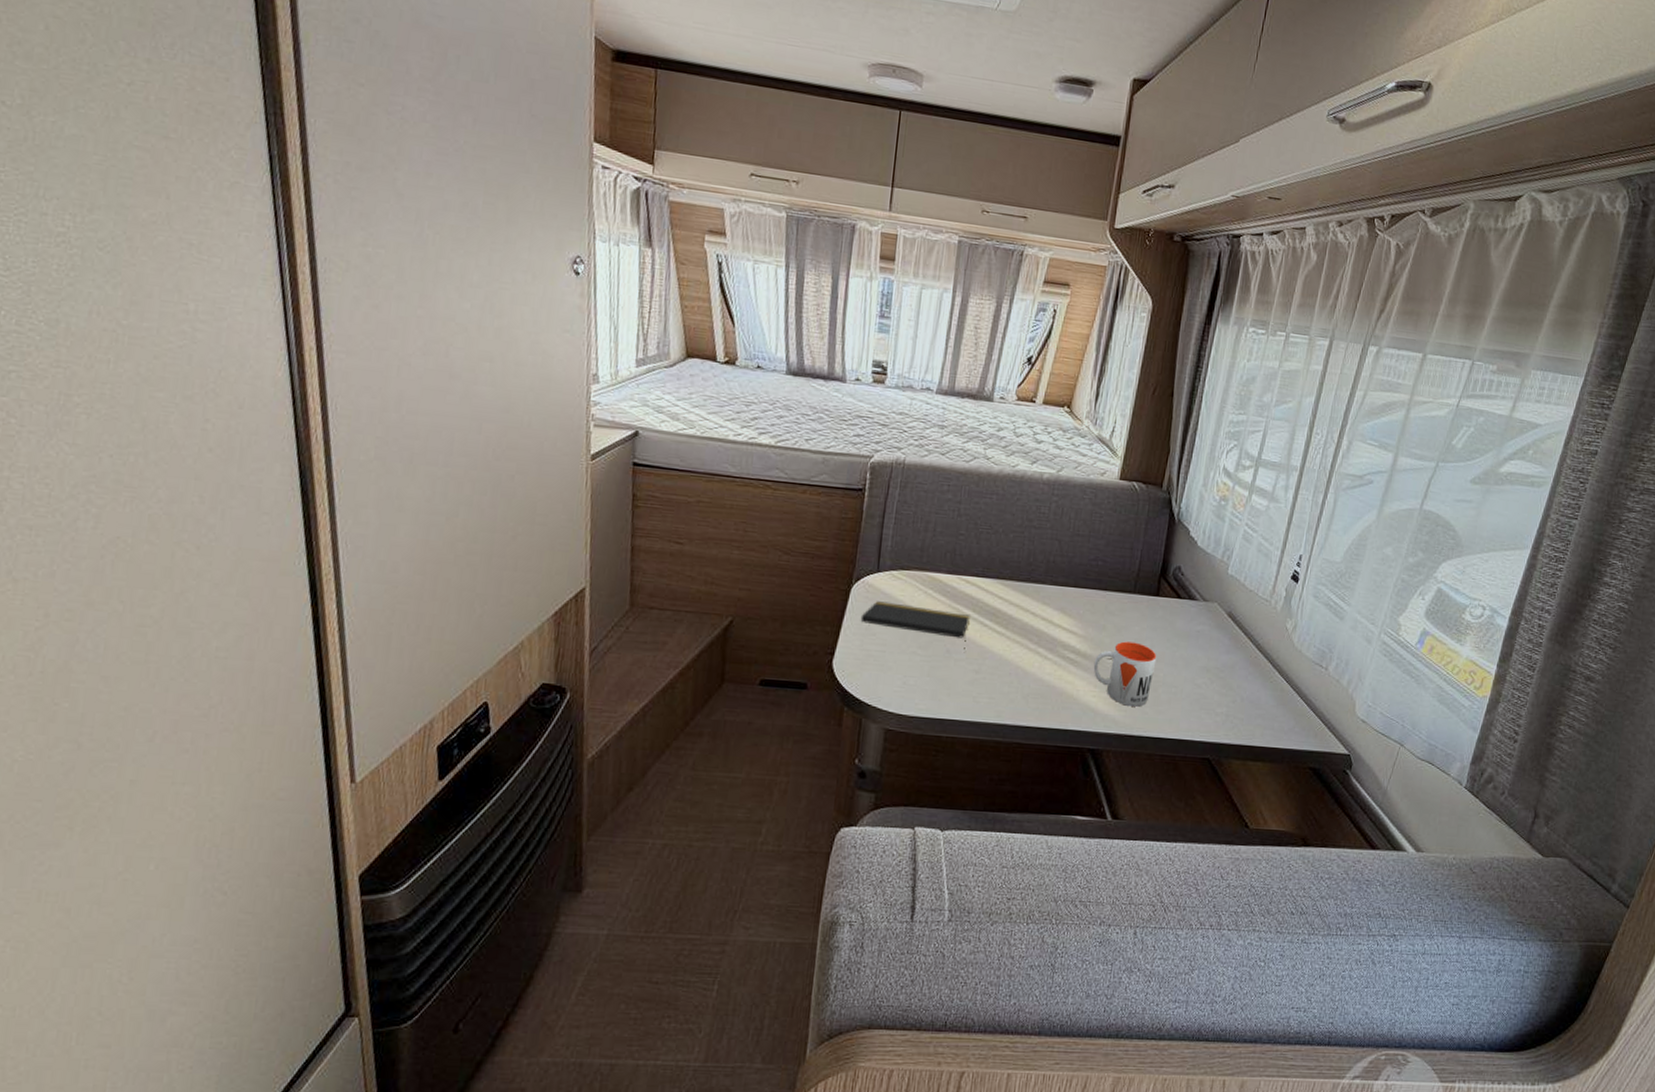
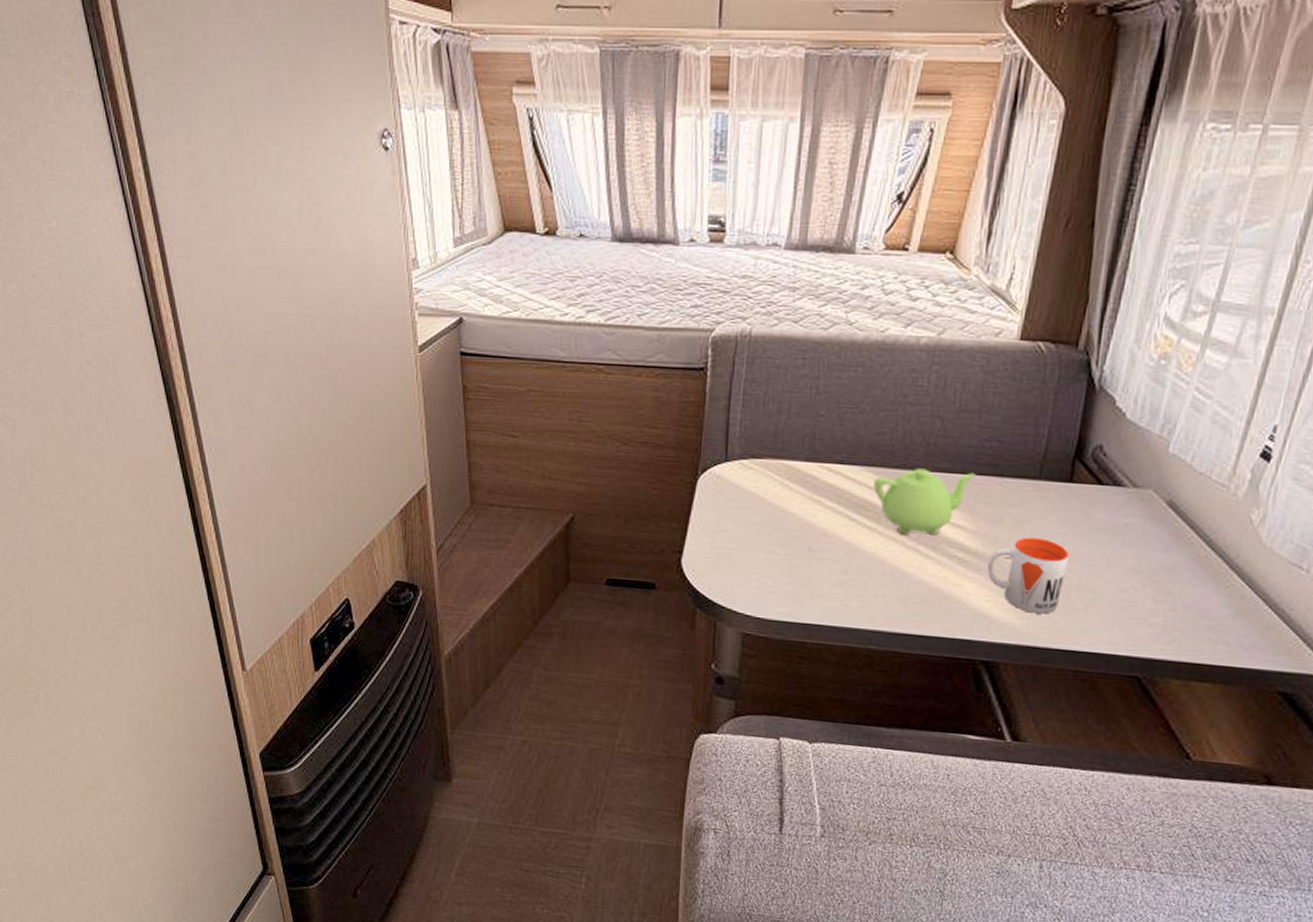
notepad: present [860,601,970,650] -> none [709,494,835,548]
teapot: none [1003,582,1085,639] -> present [873,468,976,535]

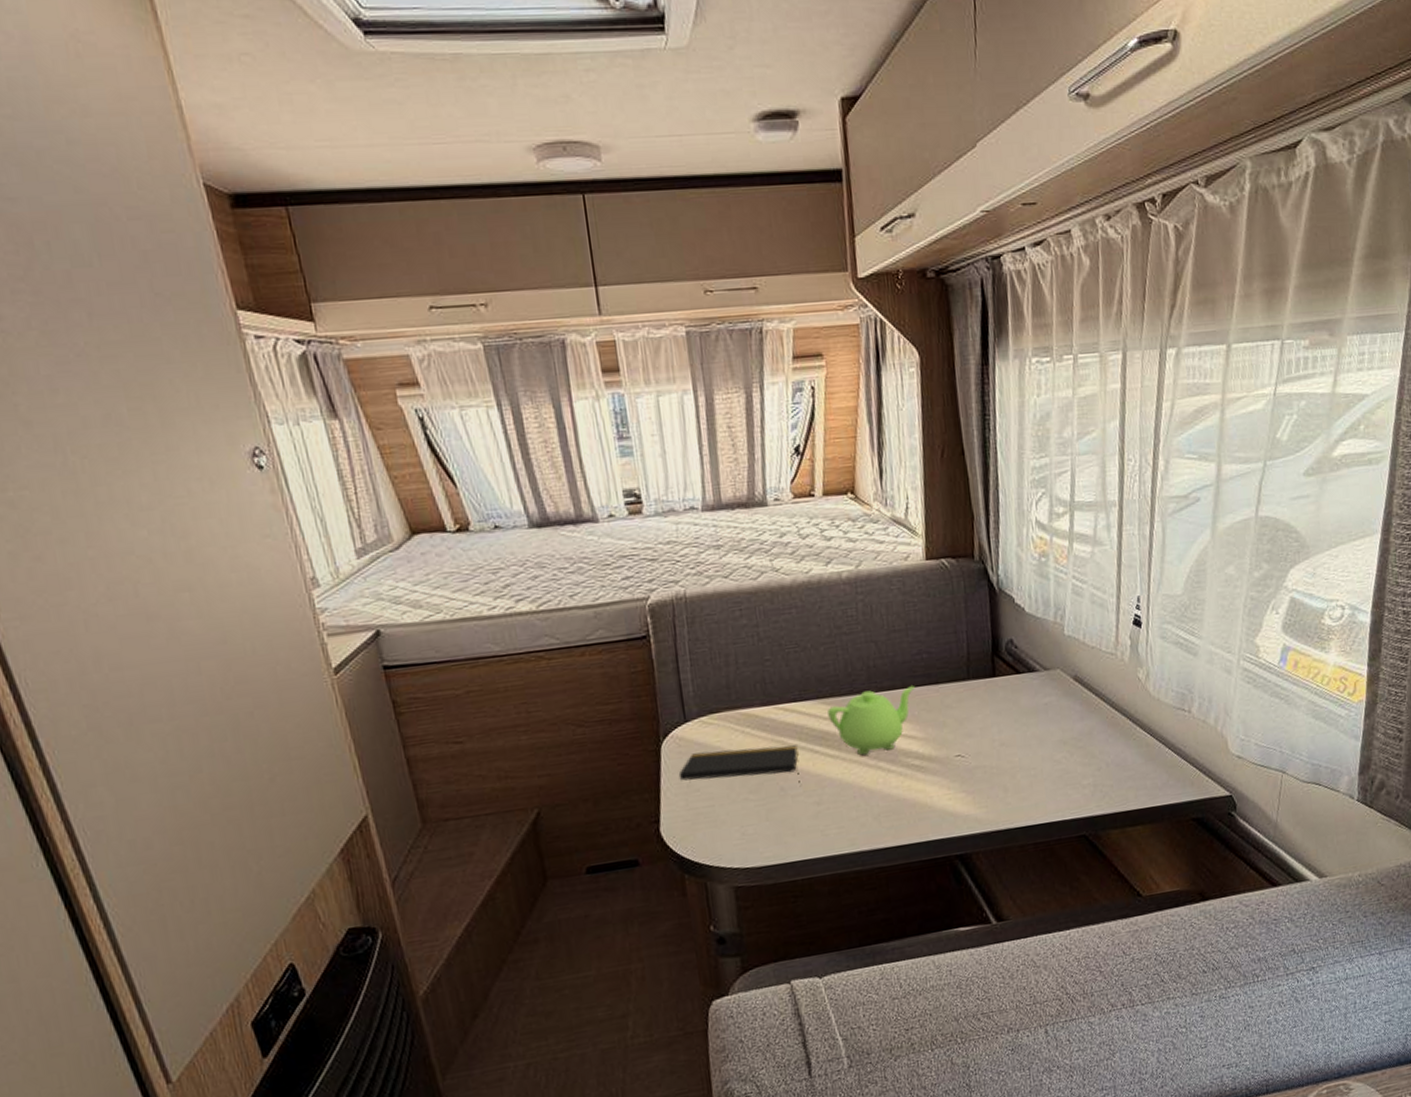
notepad: none [709,494,835,548] -> present [678,745,800,784]
mug: present [987,537,1070,614] -> none [941,731,1008,801]

